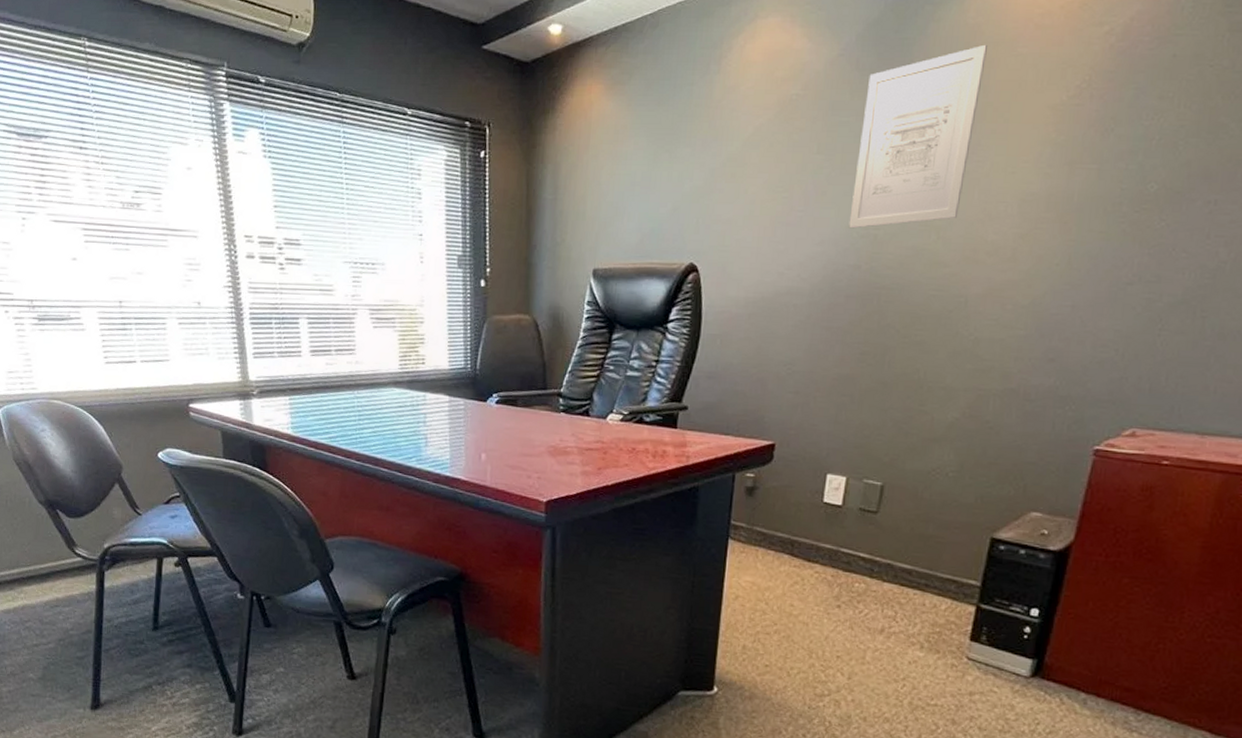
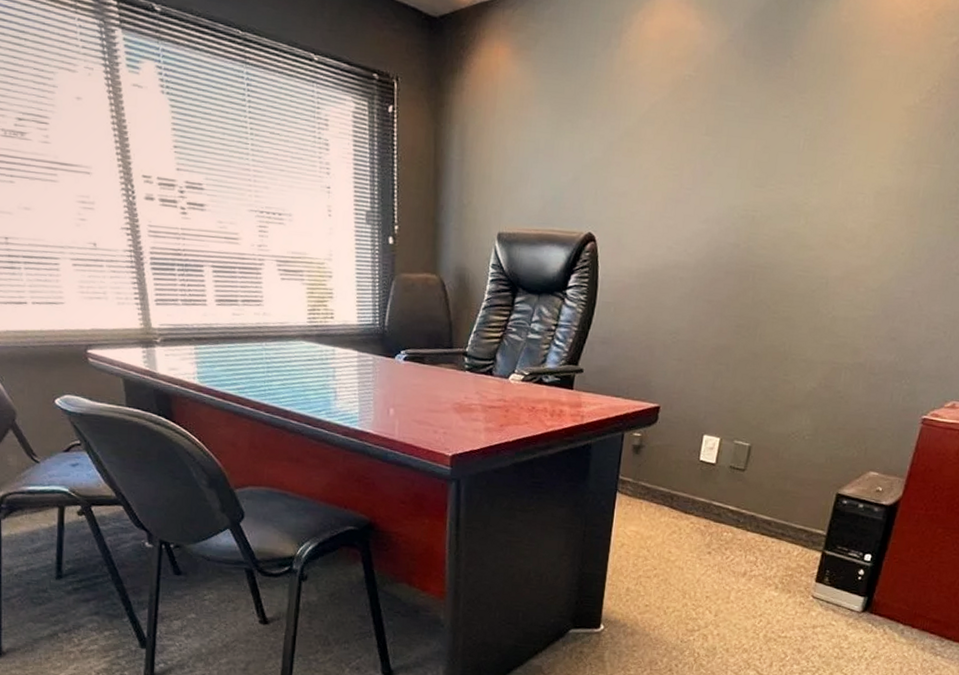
wall art: present [848,44,987,229] -> none [730,43,856,209]

